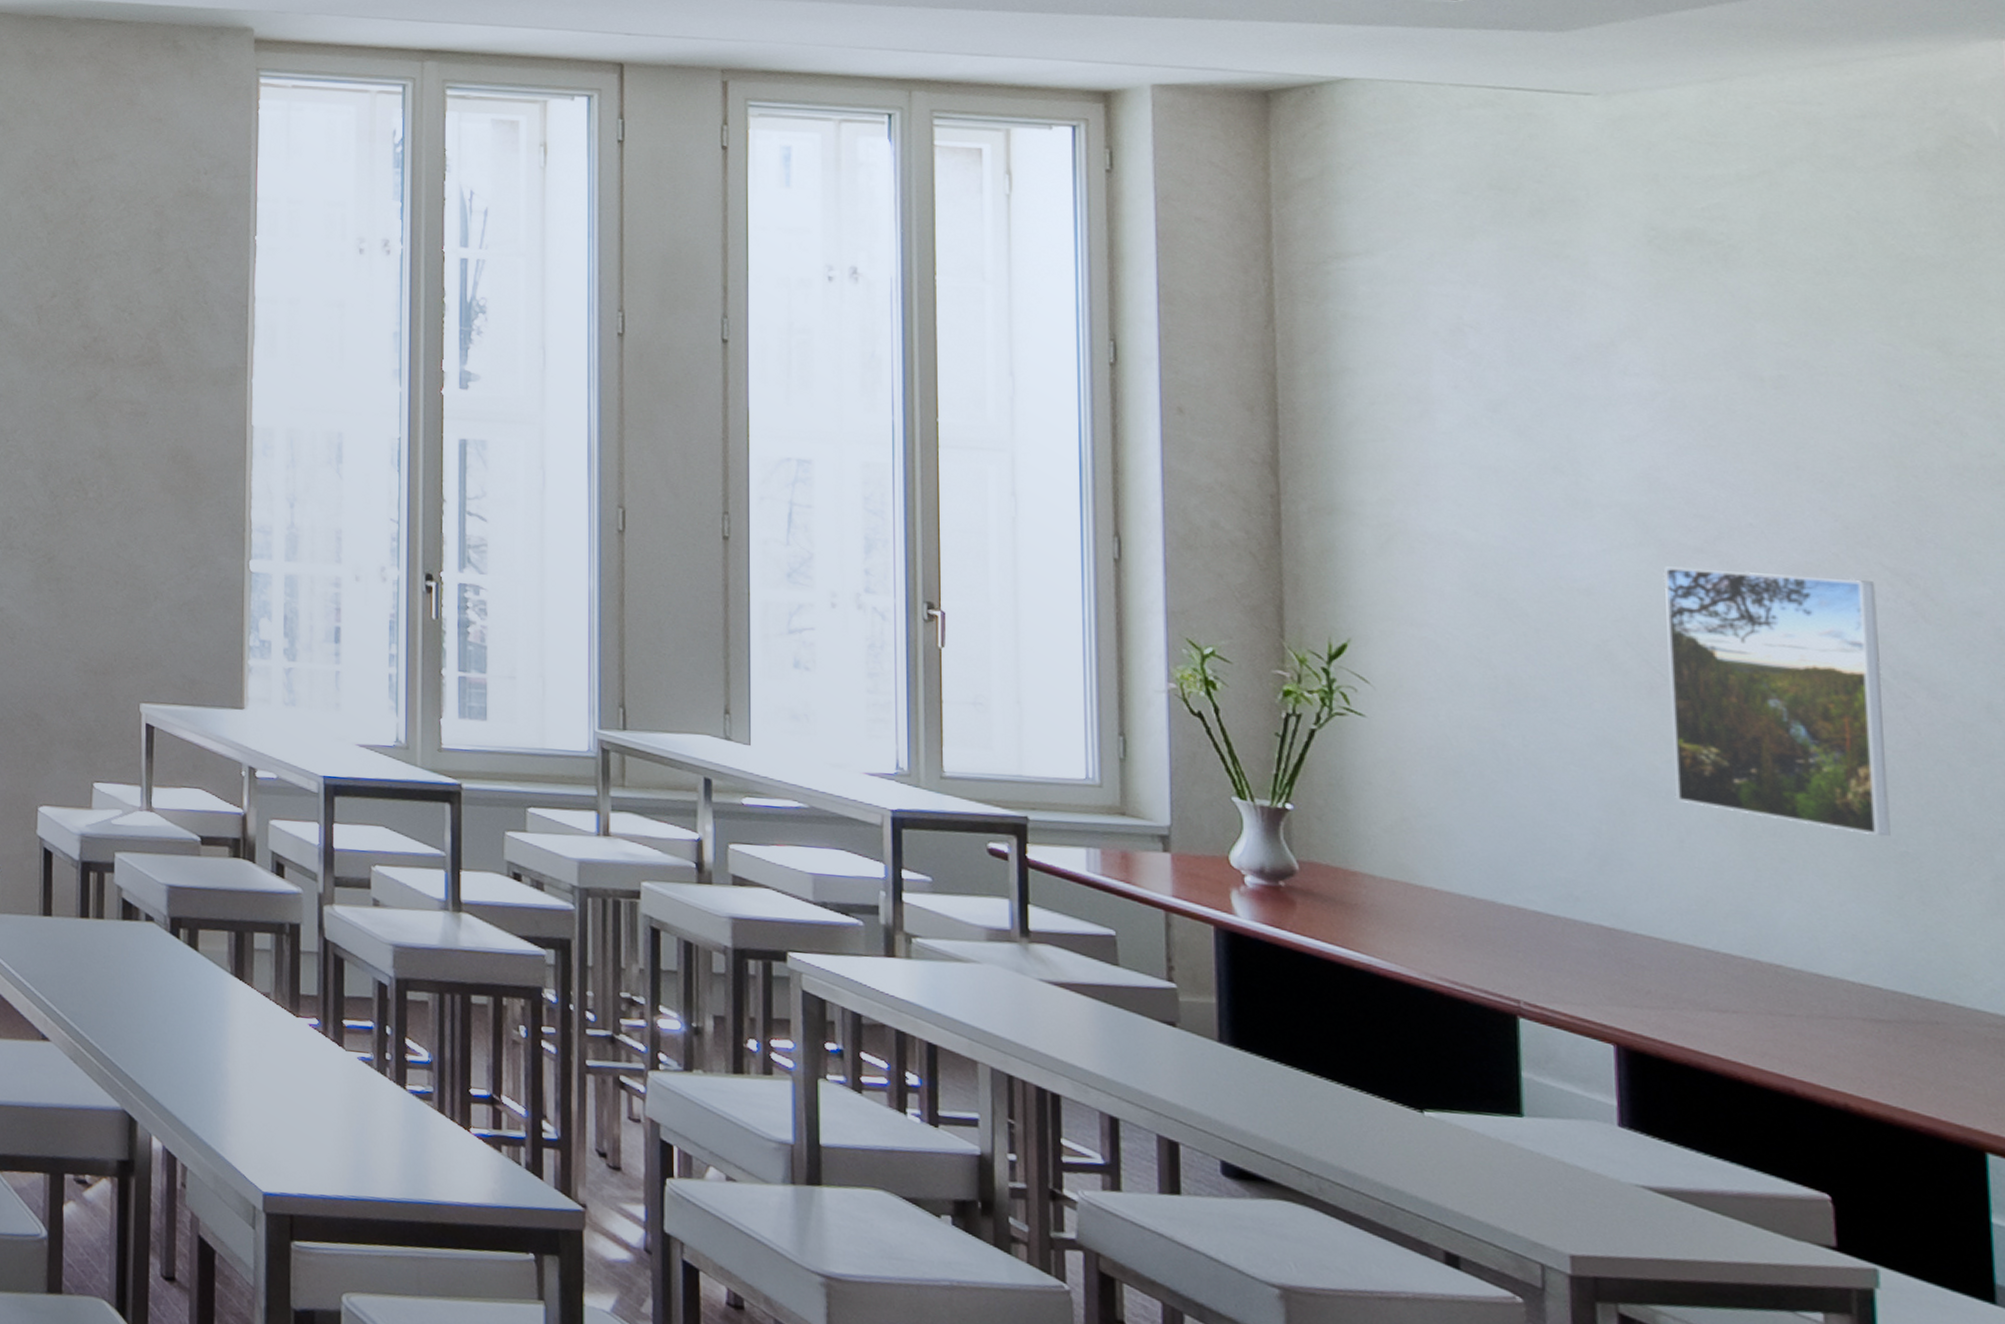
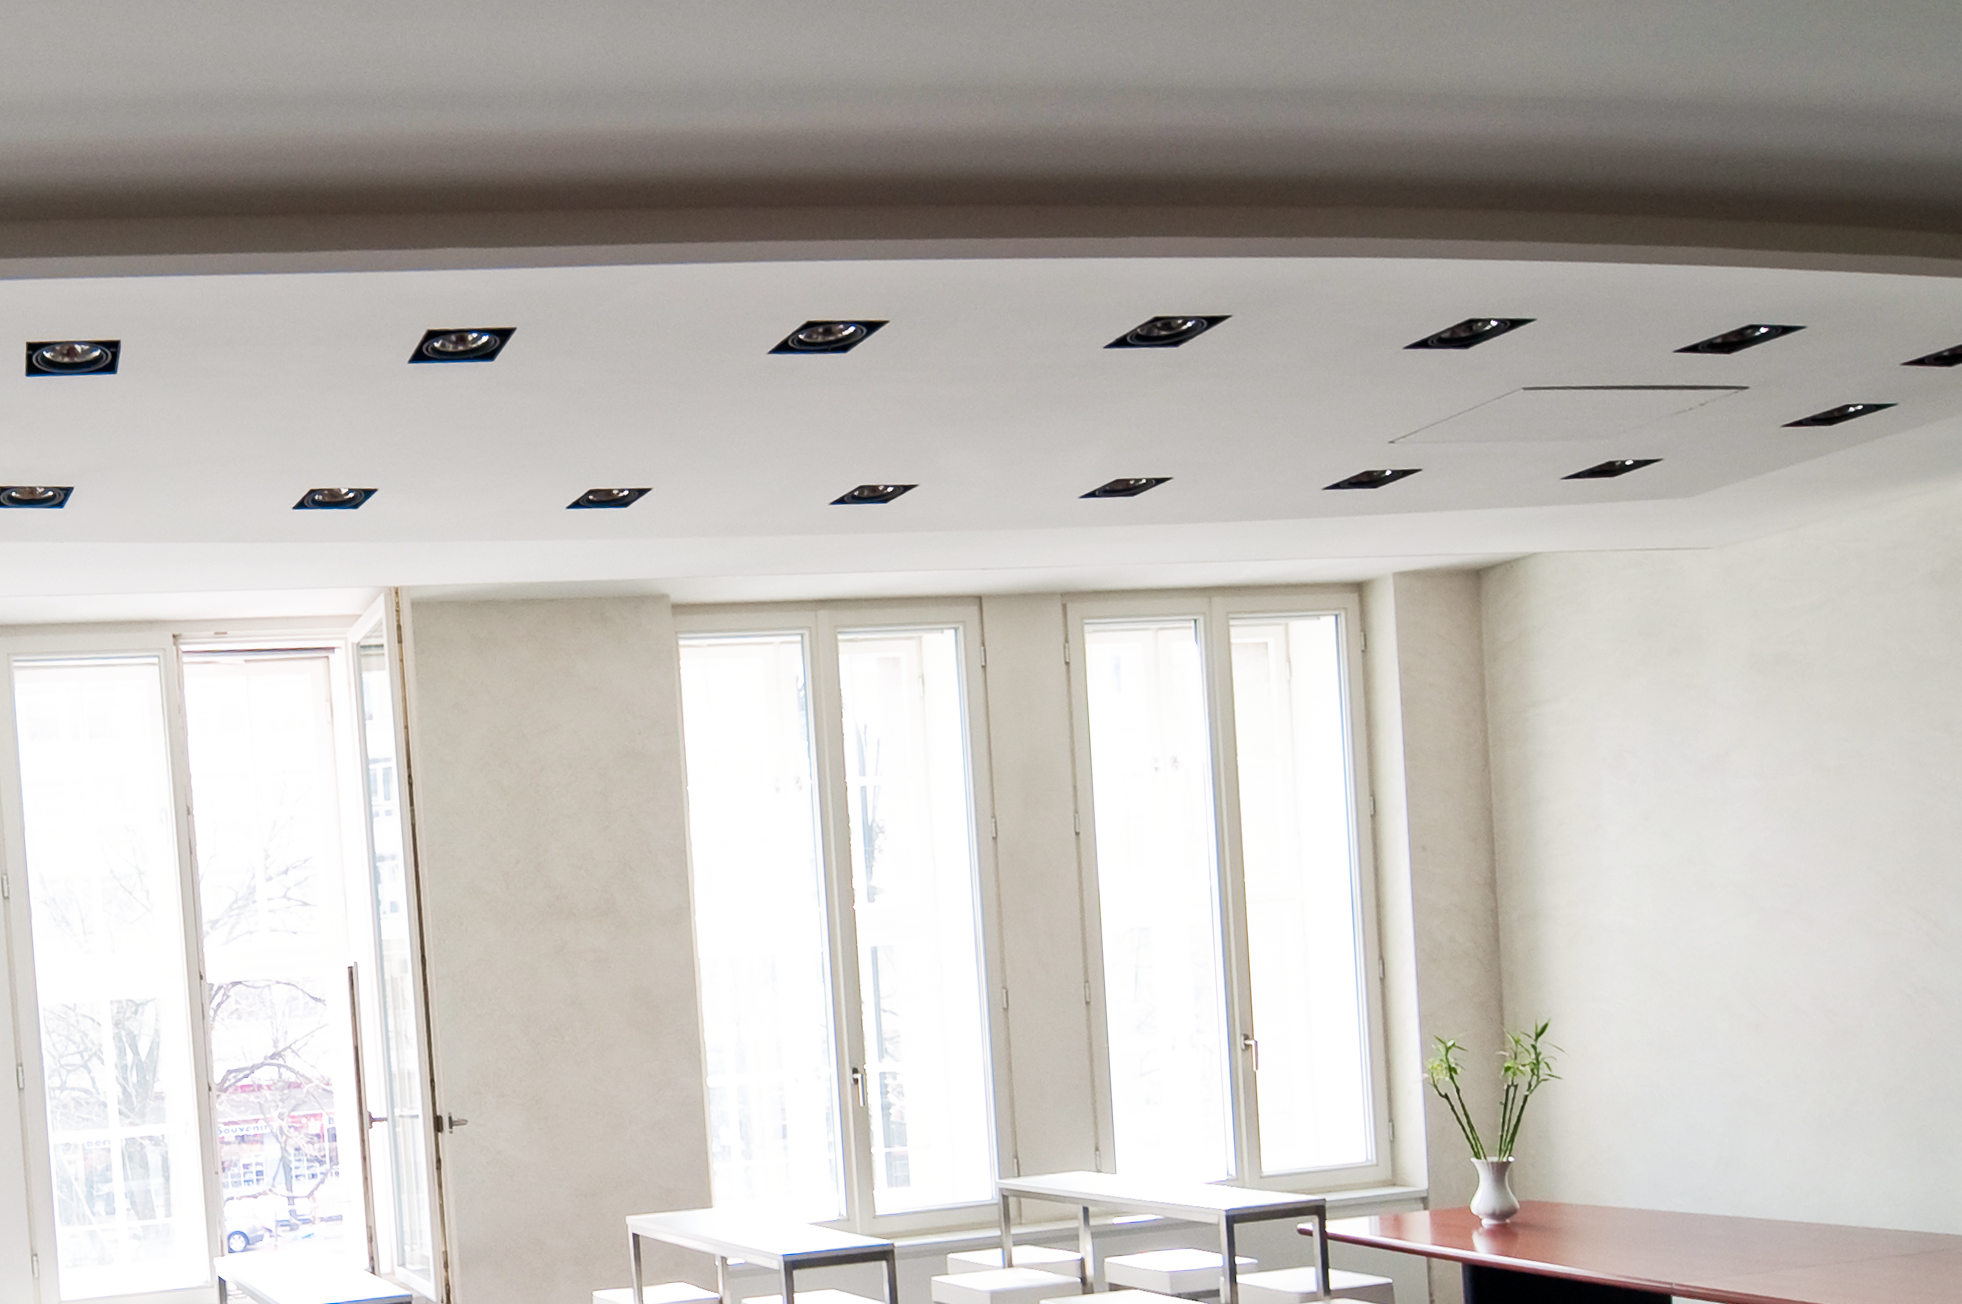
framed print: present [1663,566,1891,837] -> none [1763,920,1913,1116]

